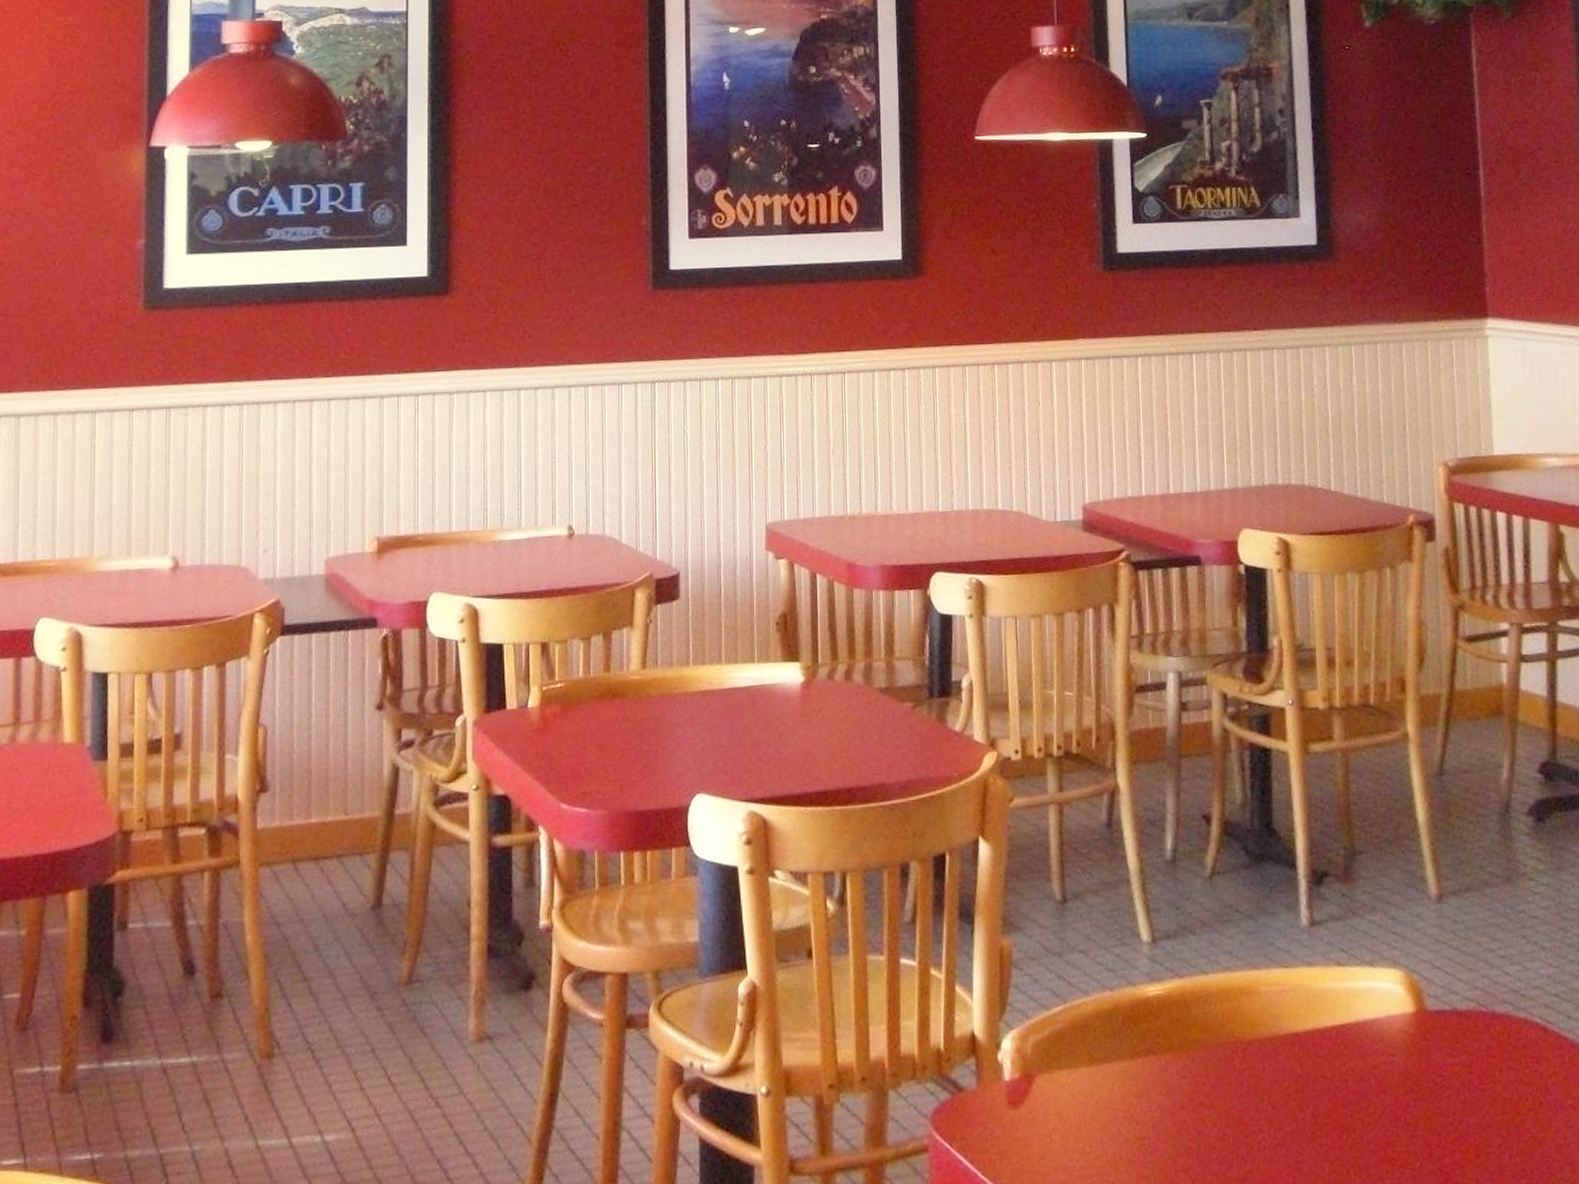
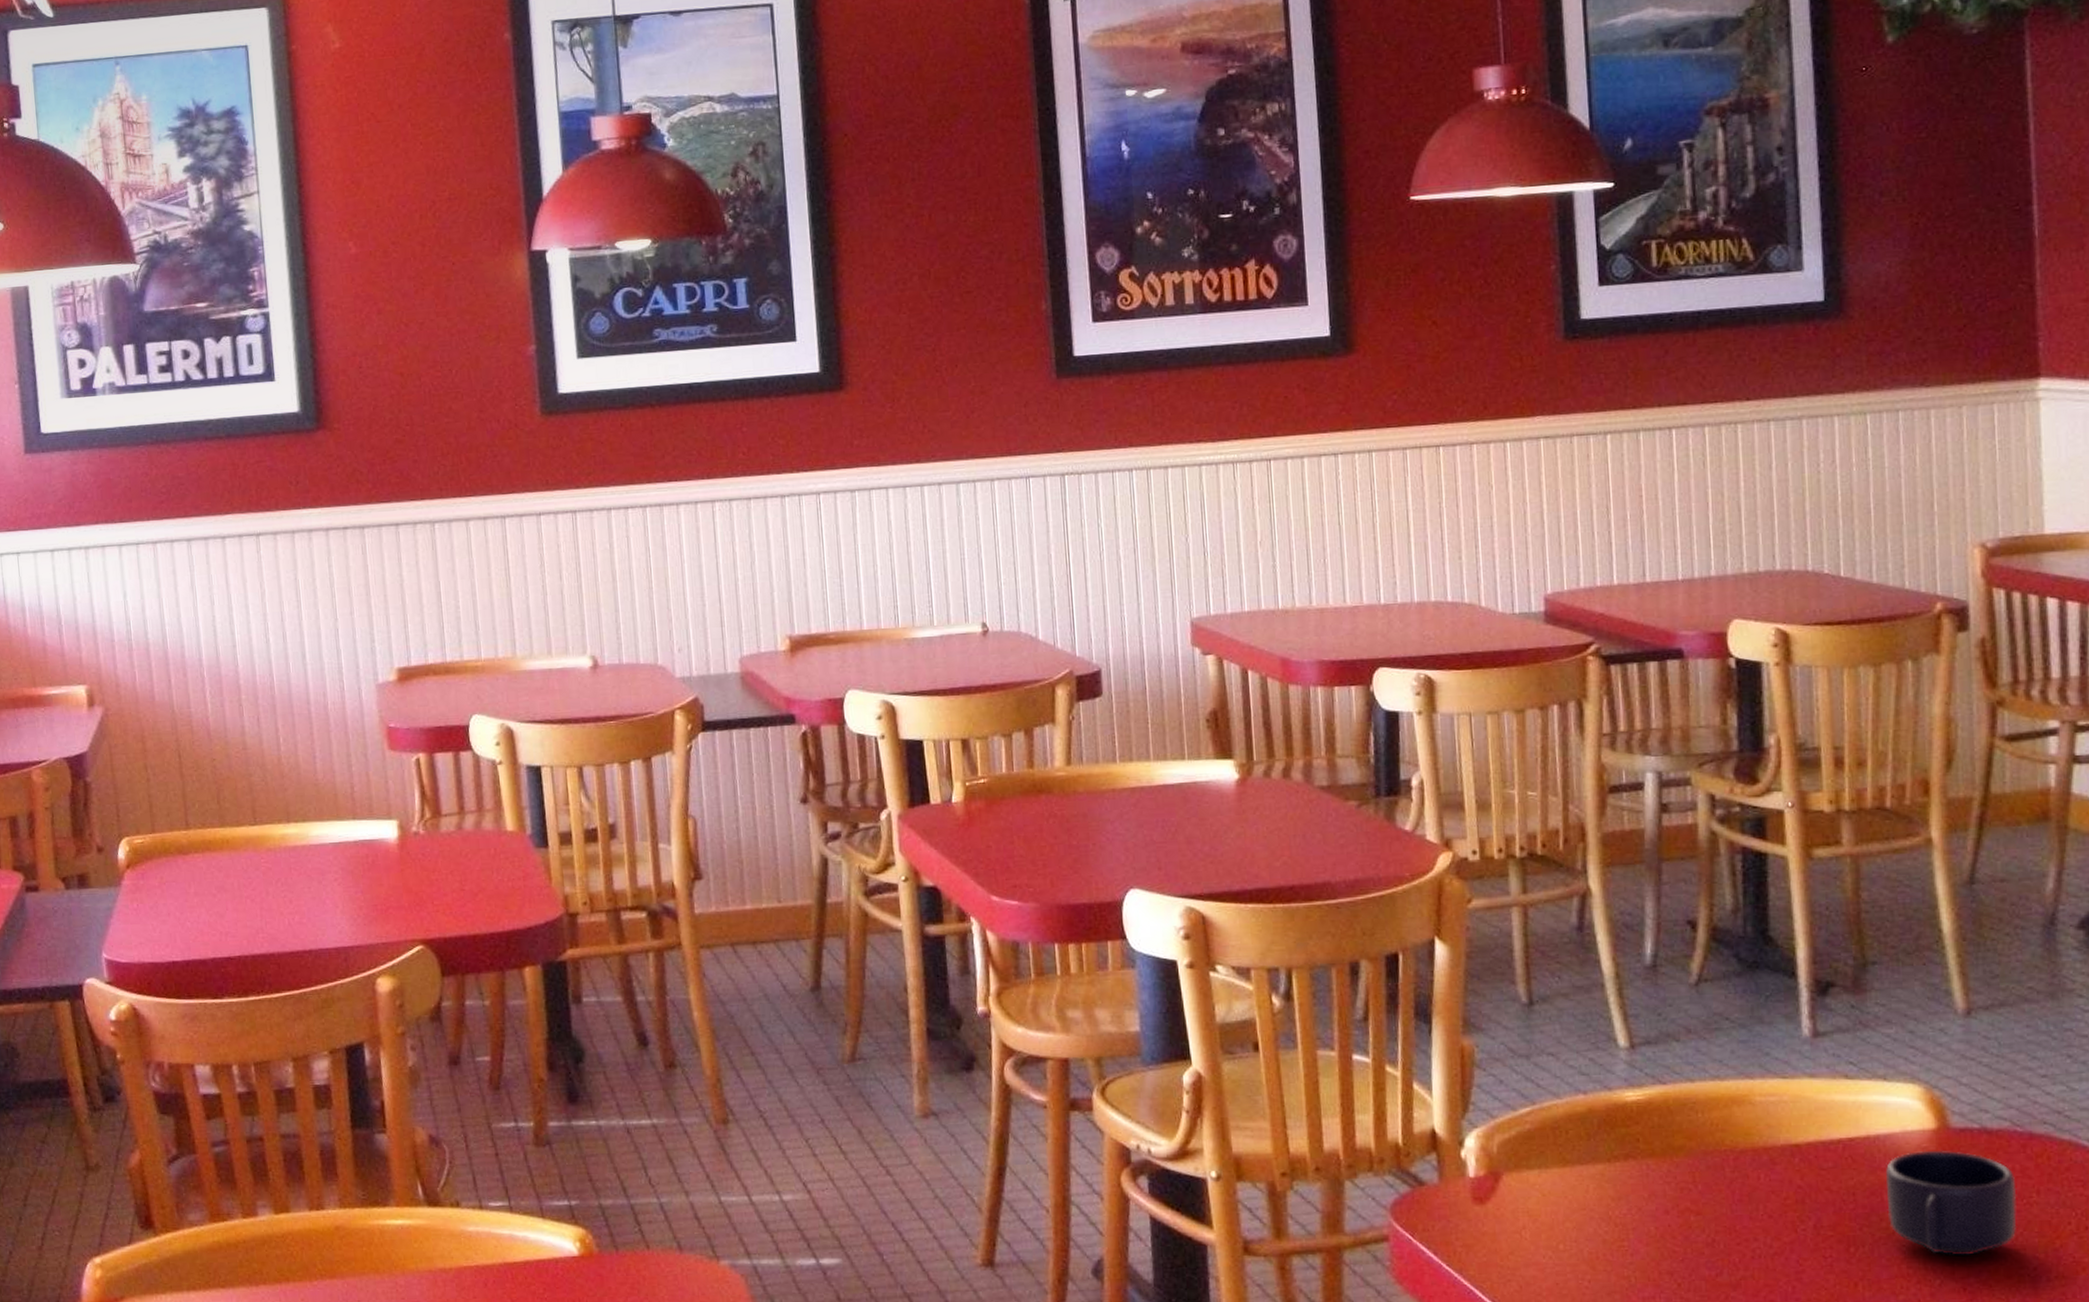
mug: none [1372,1032,1484,1137] -> present [1885,1150,2017,1255]

